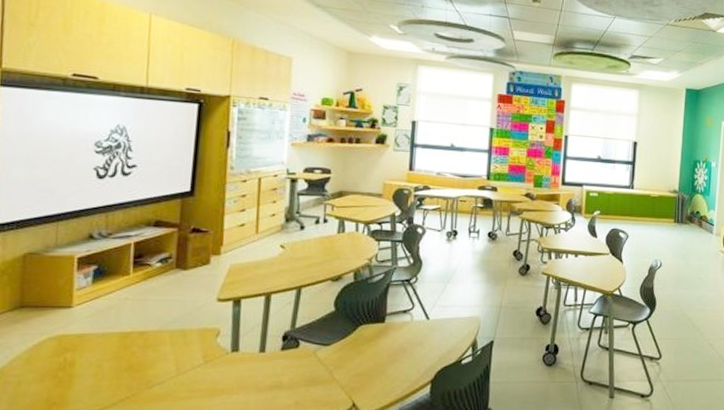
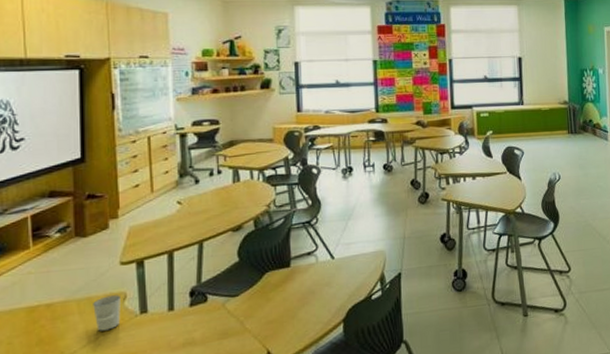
cup: none [185,330,214,364] -> present [93,295,121,331]

